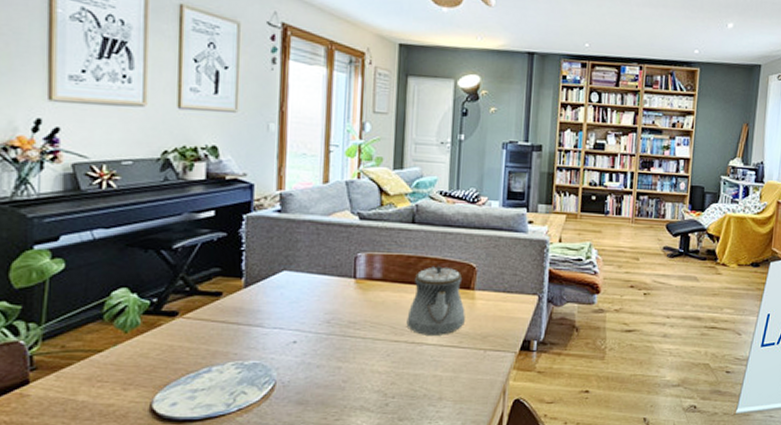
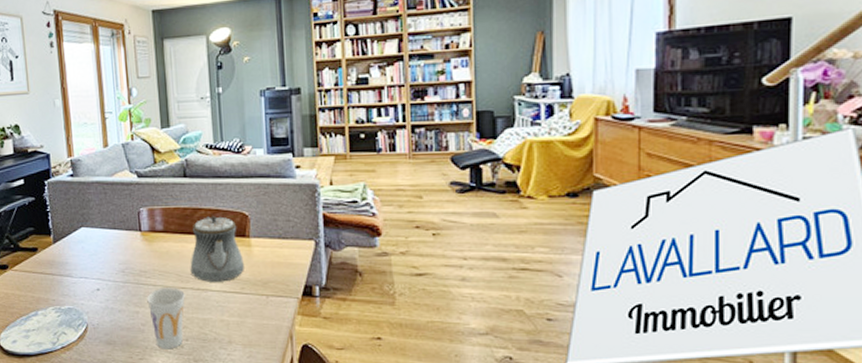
cup: none [353,341,397,408] -> present [147,288,185,350]

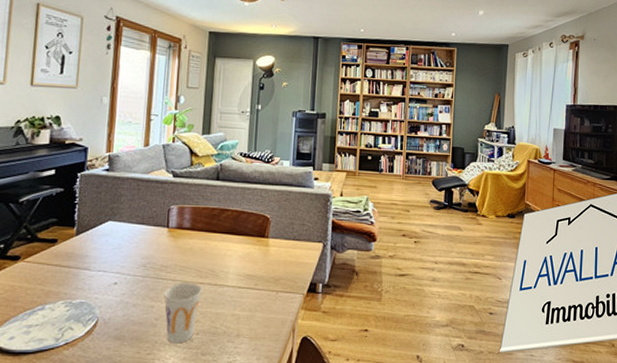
teapot: present [190,216,244,282] -> none [210,217,261,278]

